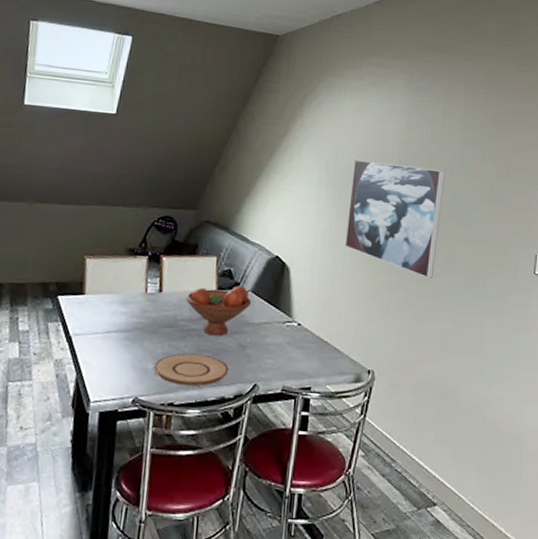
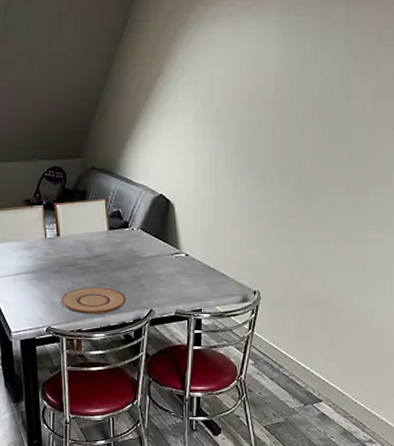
fruit bowl: present [185,285,252,336] -> none [81,225,142,271]
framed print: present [344,159,446,279] -> none [225,91,326,203]

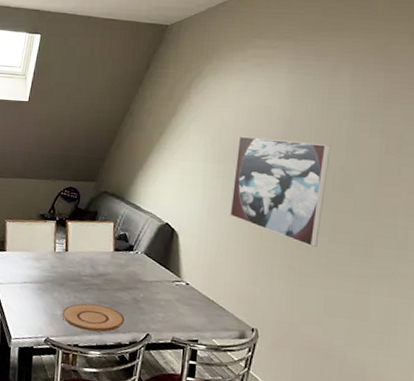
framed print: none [225,91,326,203] -> present [229,136,331,248]

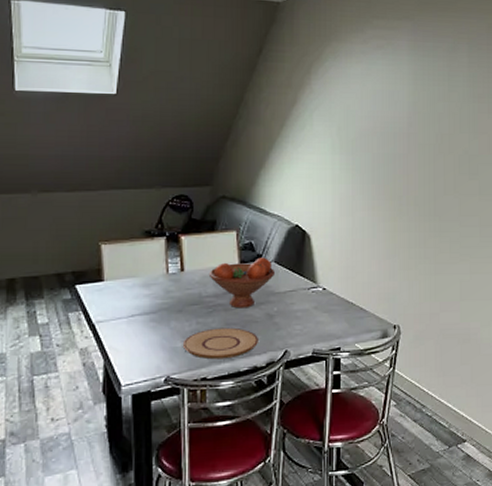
fruit bowl: none [87,248,145,291] -> present [208,257,276,309]
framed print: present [229,136,331,248] -> none [362,123,455,234]

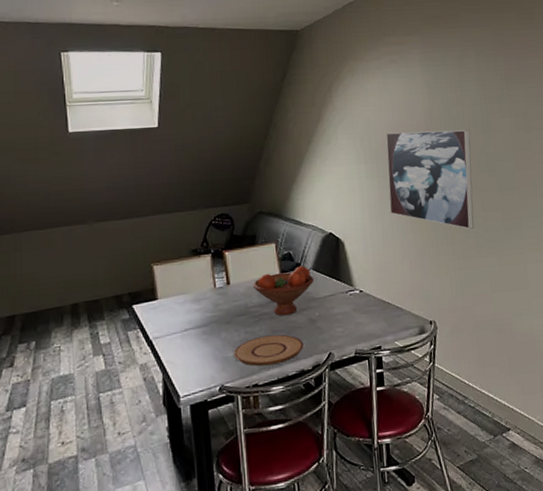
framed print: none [362,123,455,234] -> present [386,129,474,230]

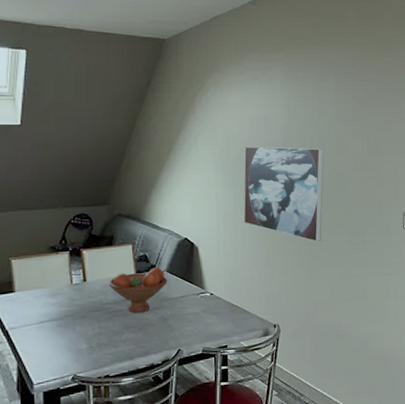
plate: present [233,334,303,367] -> none [87,330,154,359]

